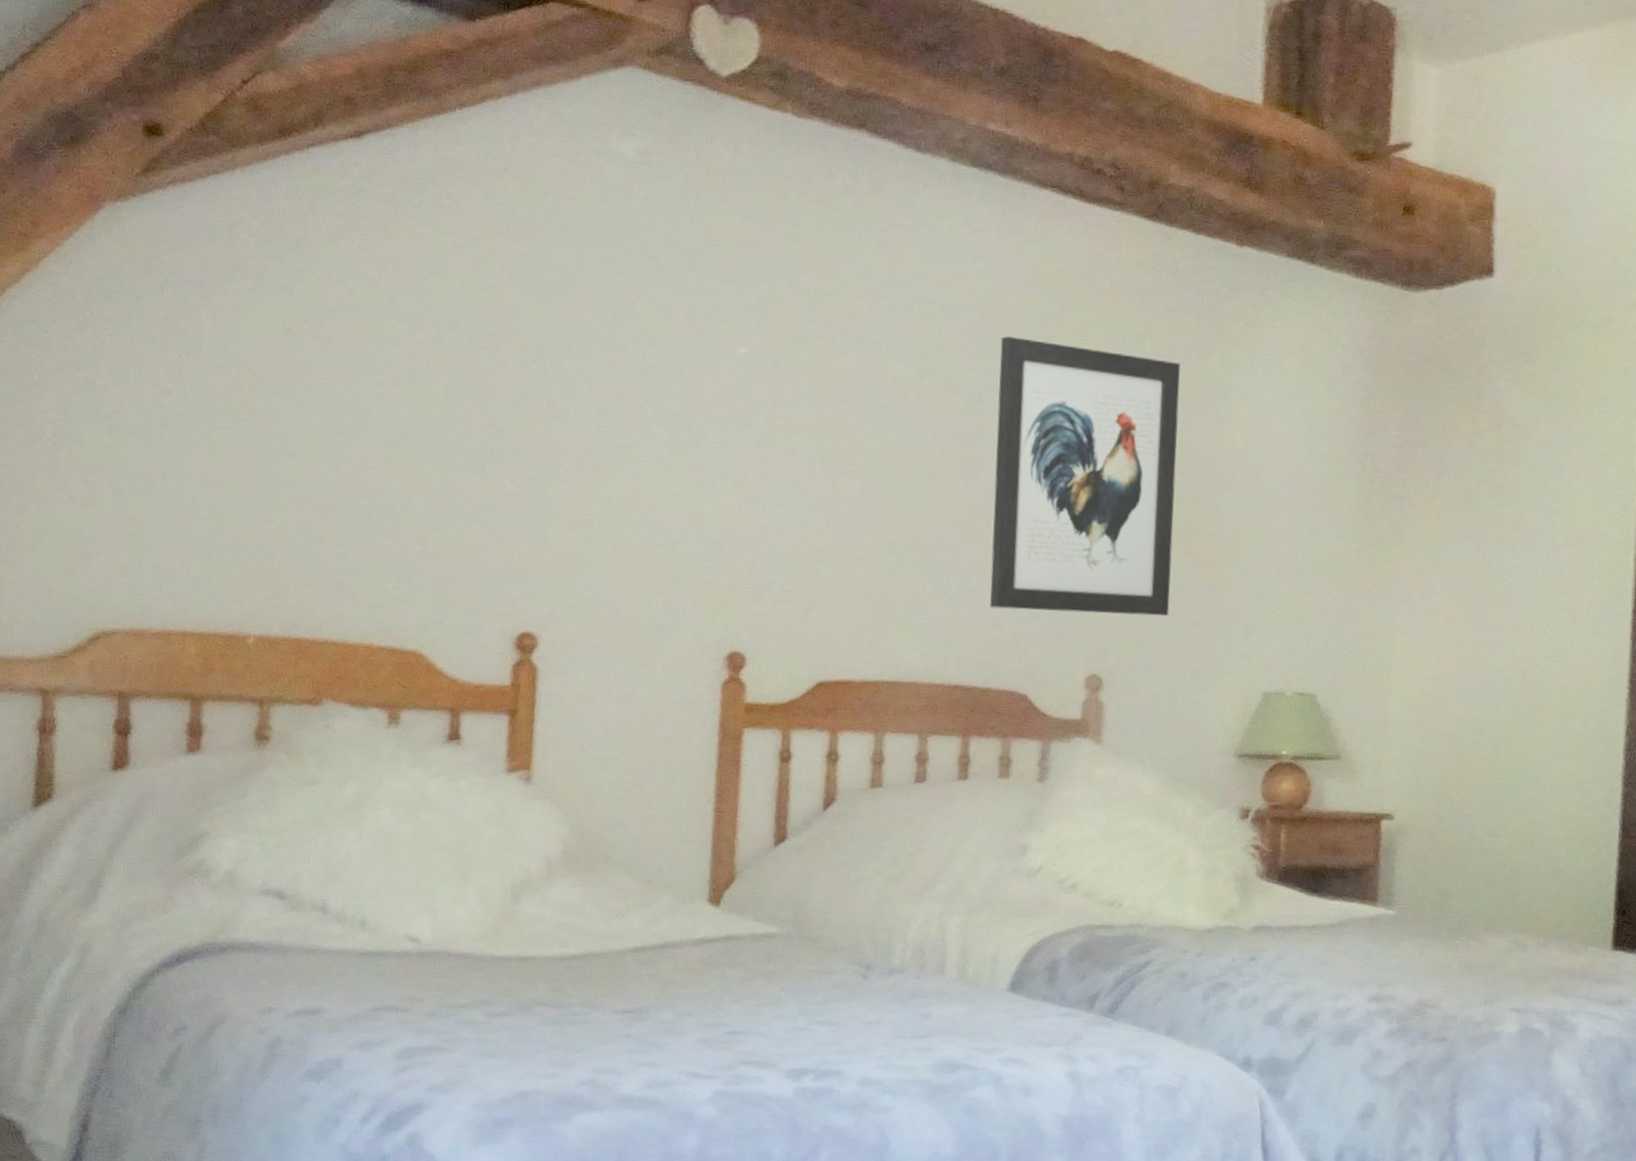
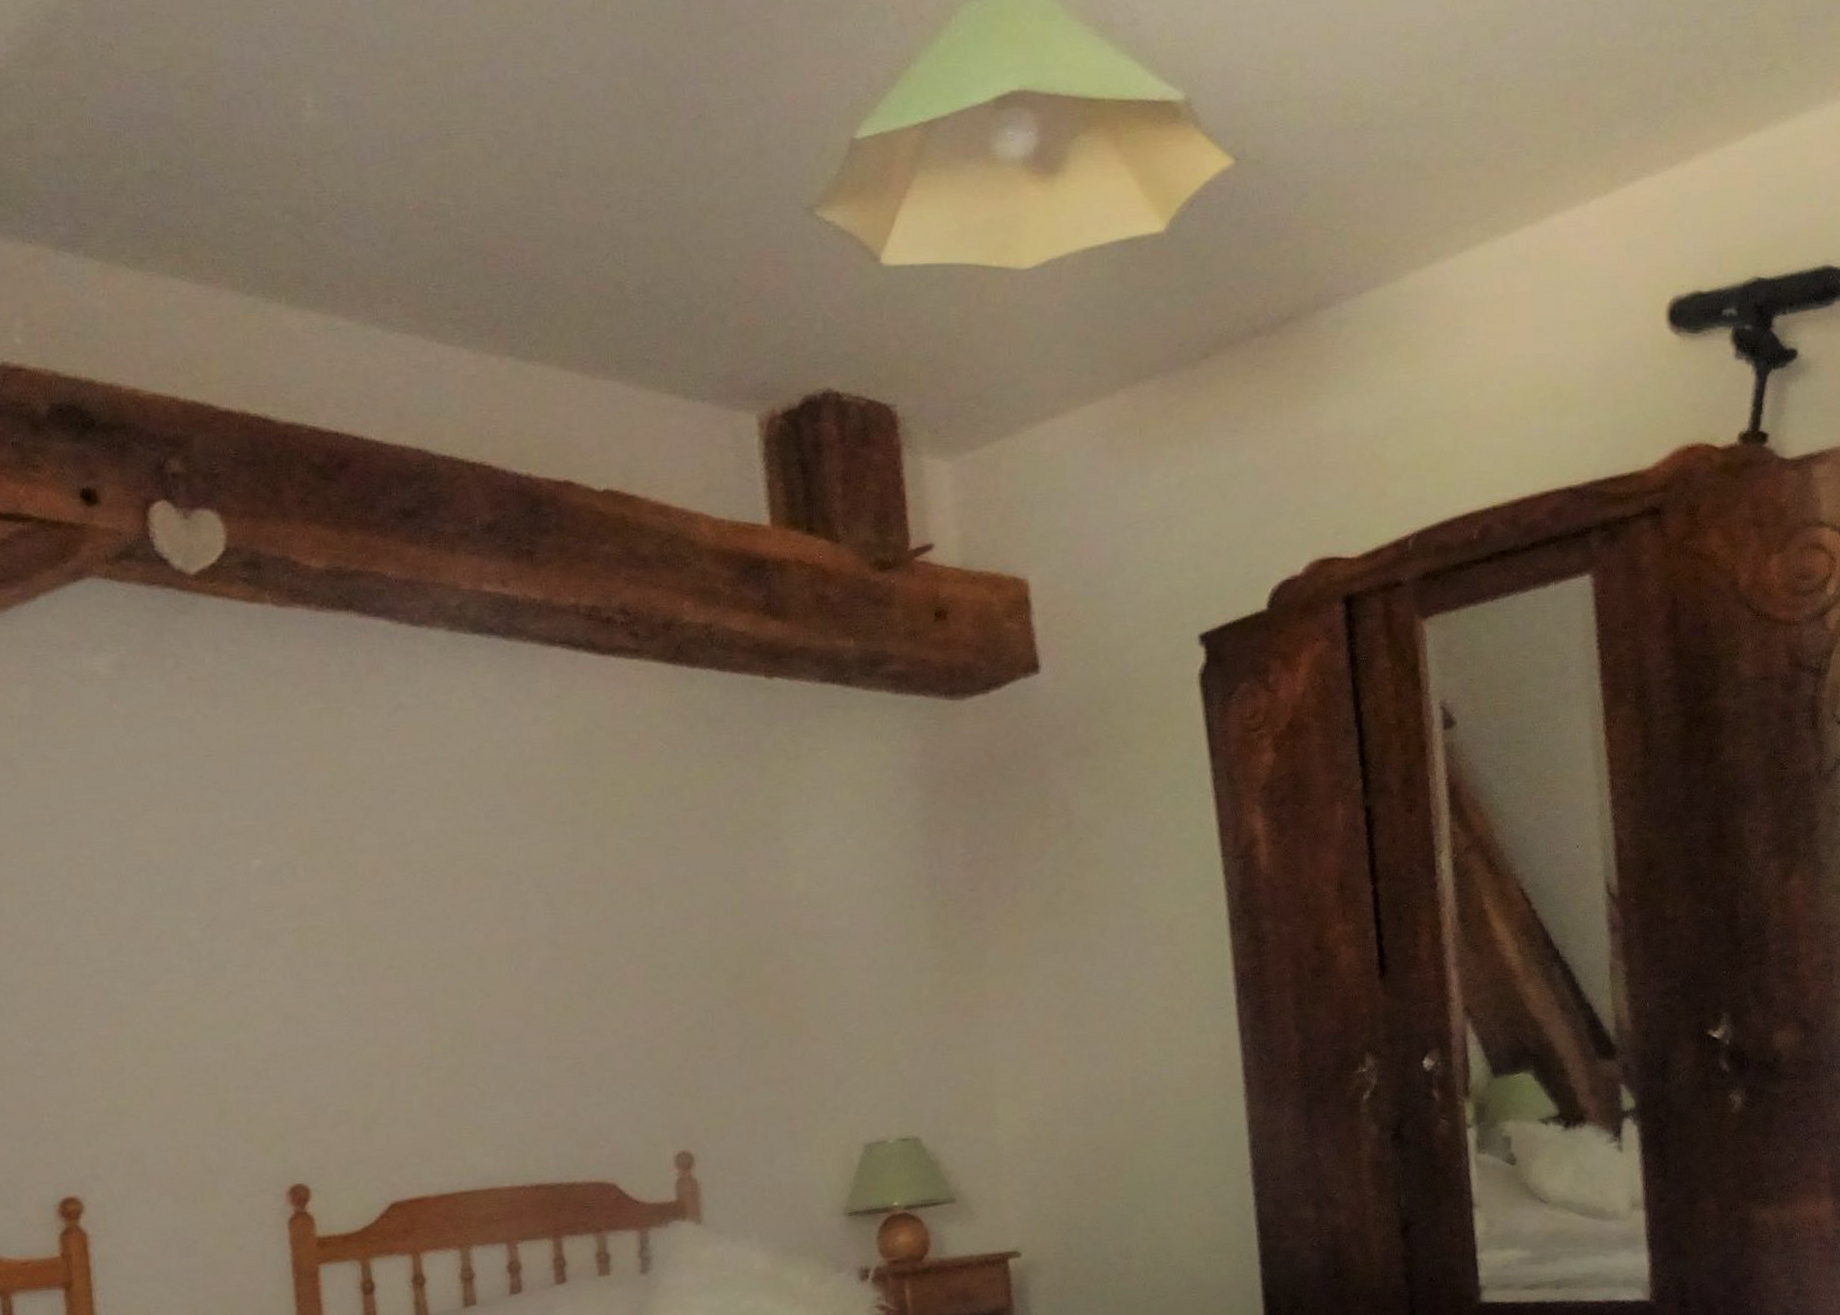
wall art: present [990,336,1180,617] -> none [531,807,753,1098]

